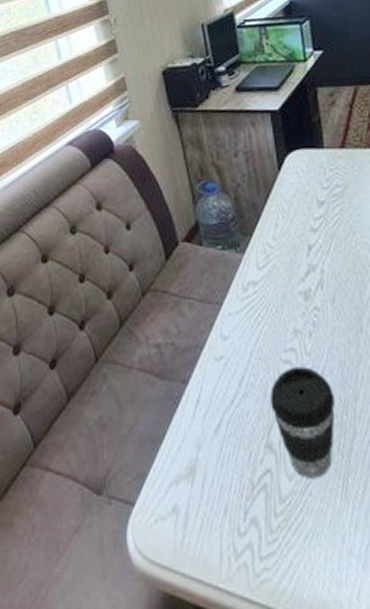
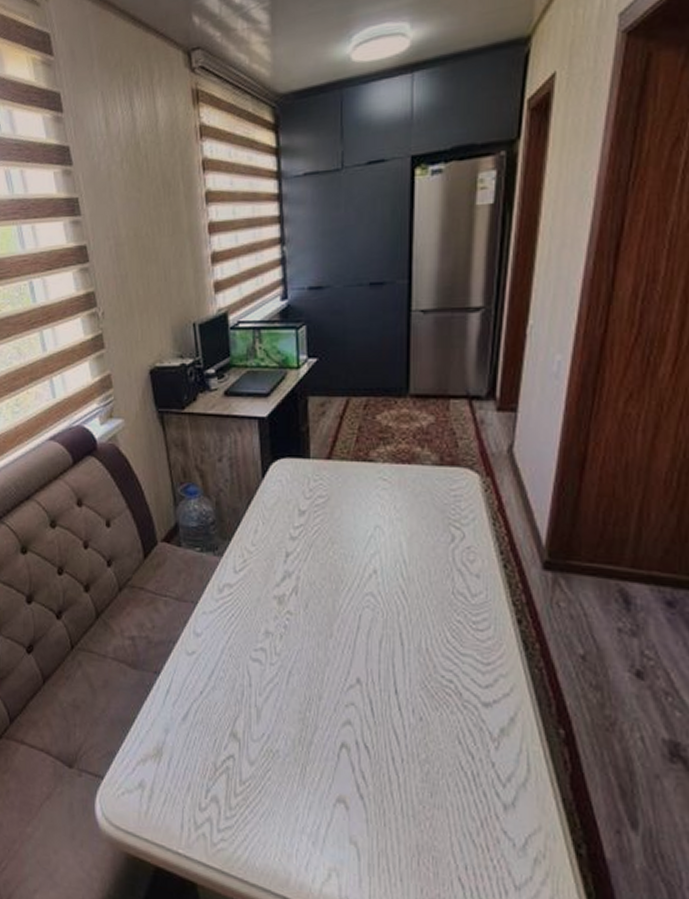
coffee cup: present [270,366,335,479] -> none [238,664,299,766]

